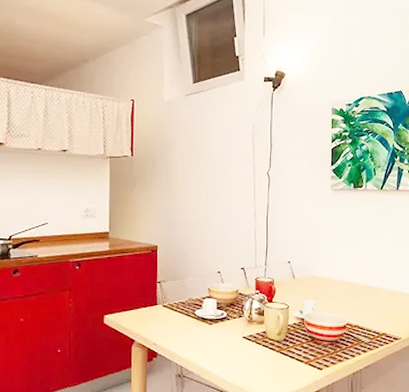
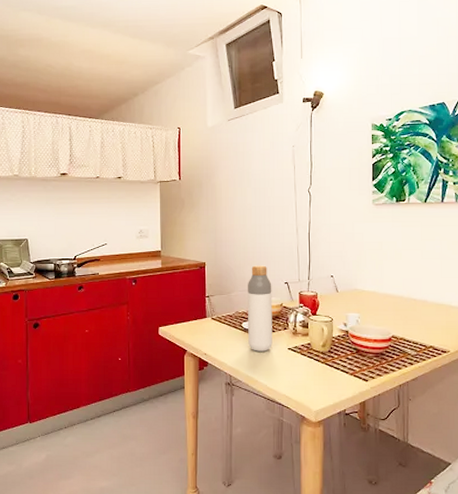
bottle: none [201,249,228,341] -> present [247,265,273,351]

